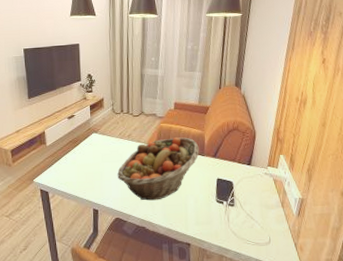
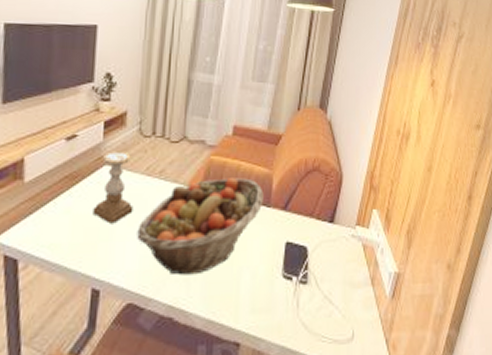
candle holder: none [89,123,114,170] -> present [93,151,133,224]

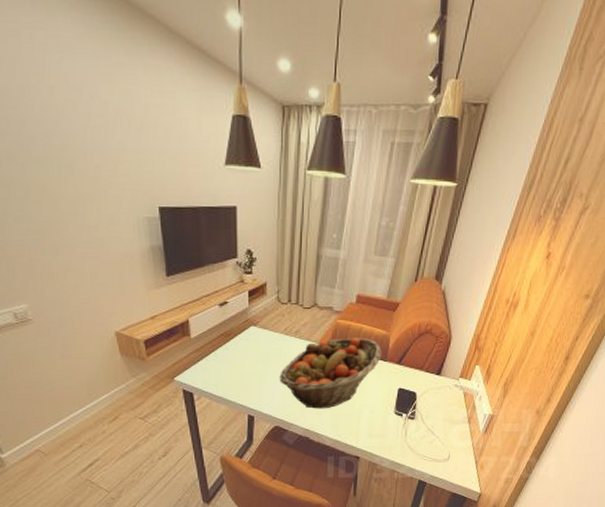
candle holder: present [93,151,133,224] -> none [245,315,276,370]

